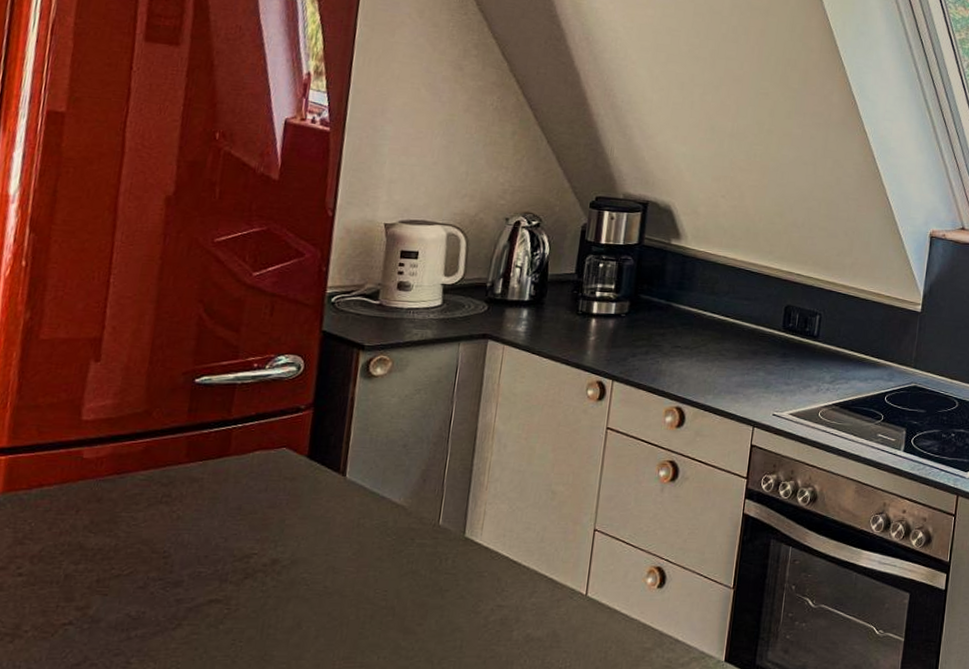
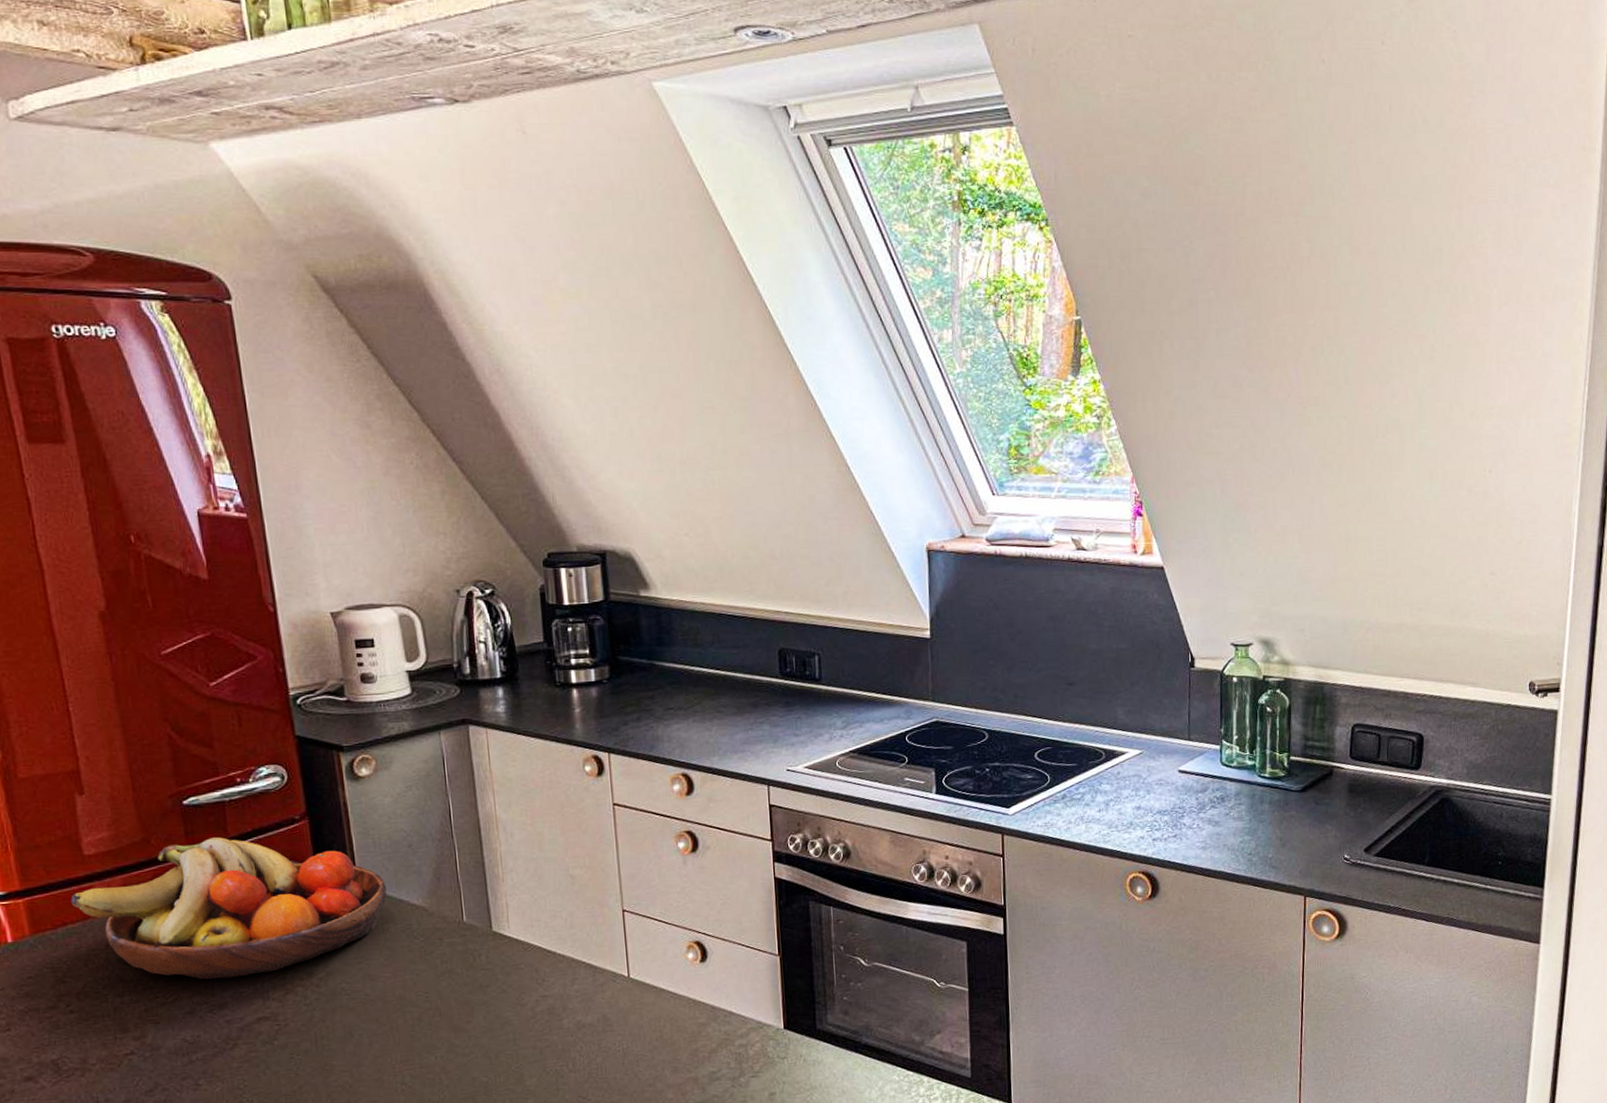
fruit bowl: none [54,417,373,557] -> present [71,837,387,980]

